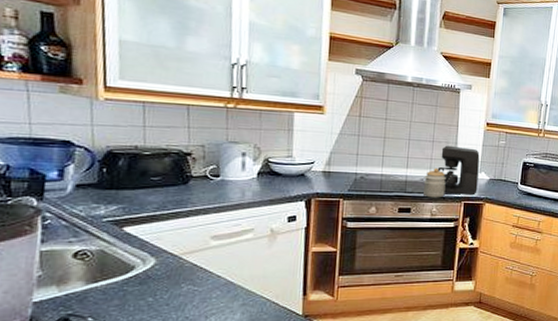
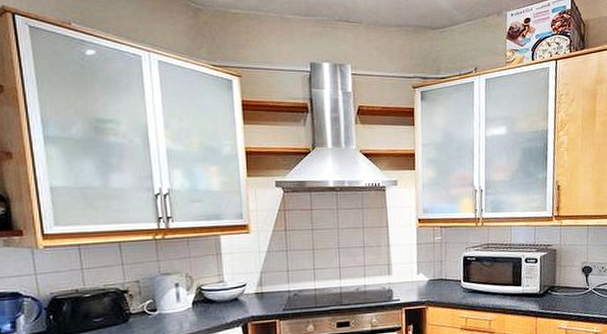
jar: present [422,167,446,198] -> none [359,274,383,308]
coffee maker: present [437,145,480,196] -> none [372,248,418,302]

